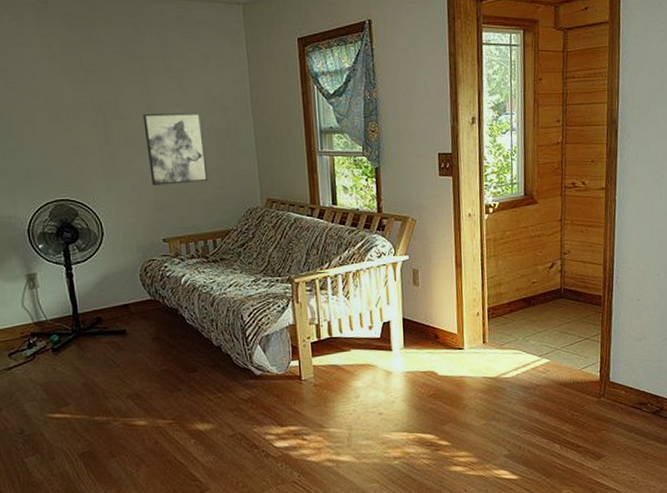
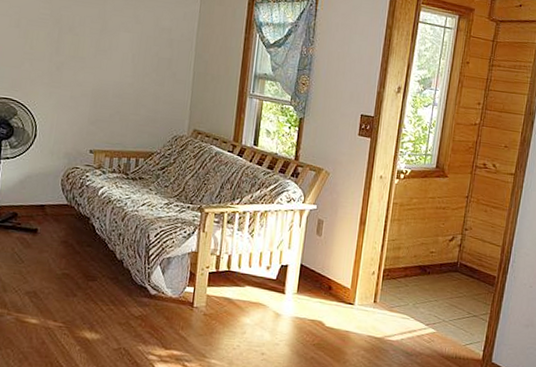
wall art: present [143,112,208,186] -> none [91,33,148,104]

